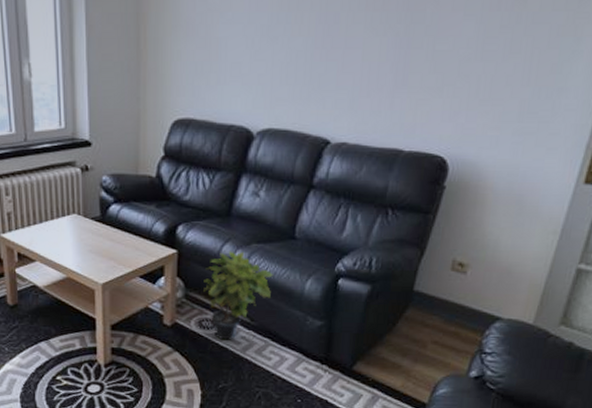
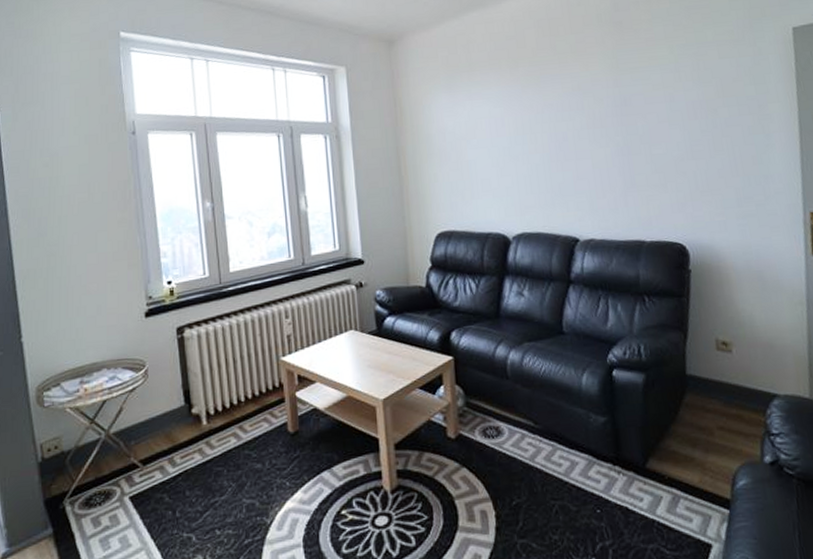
potted plant: present [203,251,273,340] -> none [482,352,550,449]

